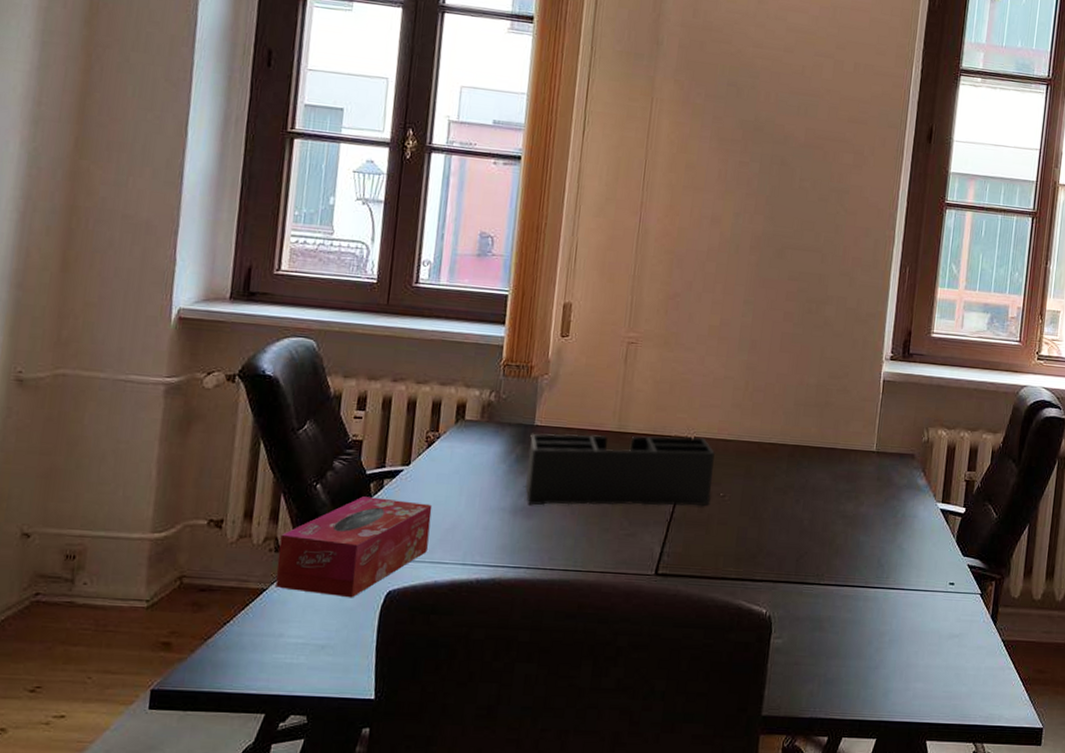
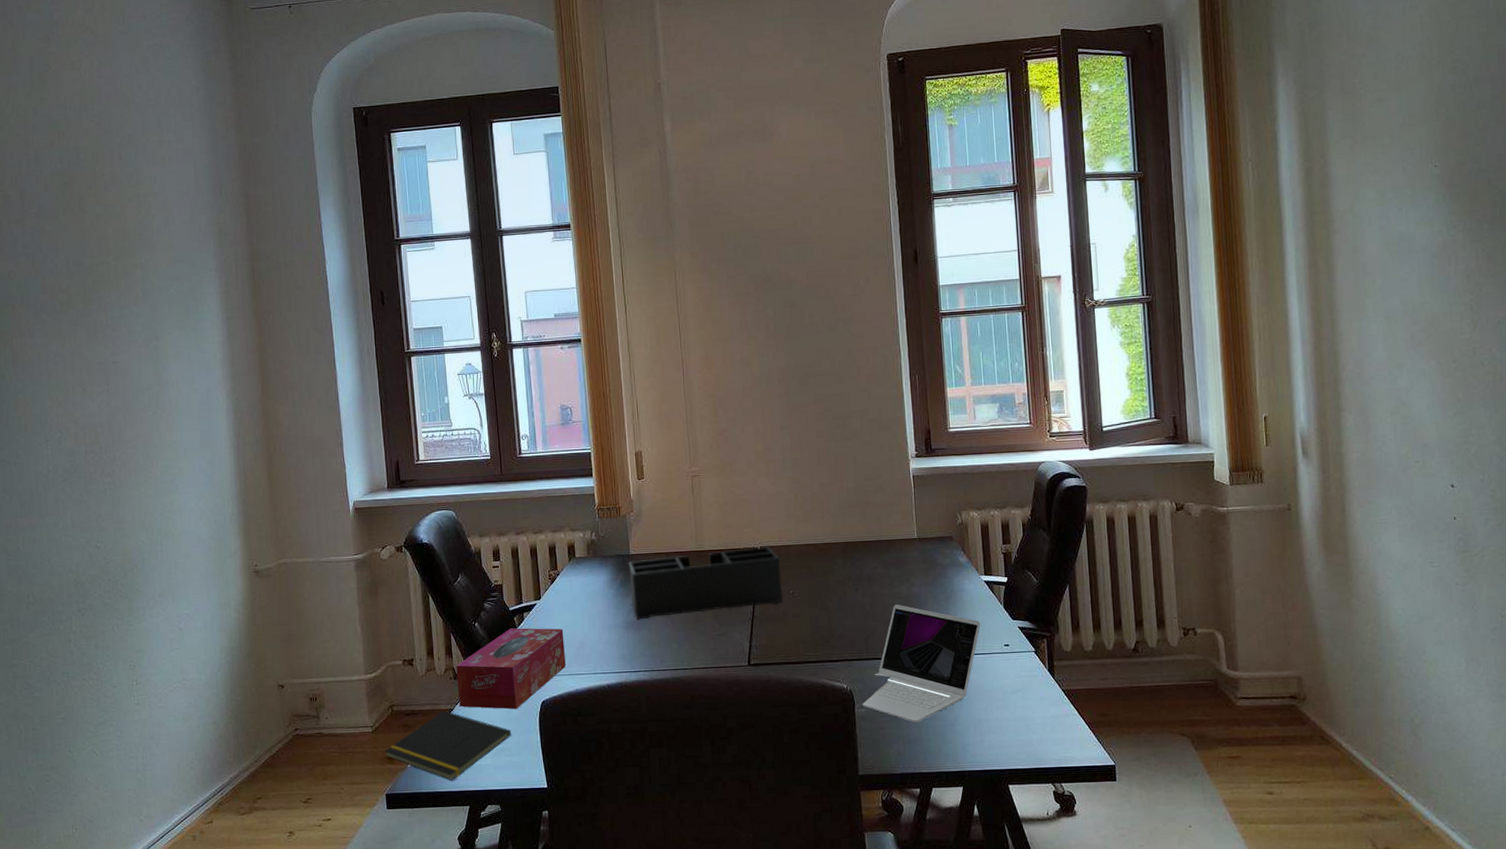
notepad: none [160,590,340,680] -> present [384,710,512,781]
laptop: none [778,523,928,661] -> present [861,604,981,723]

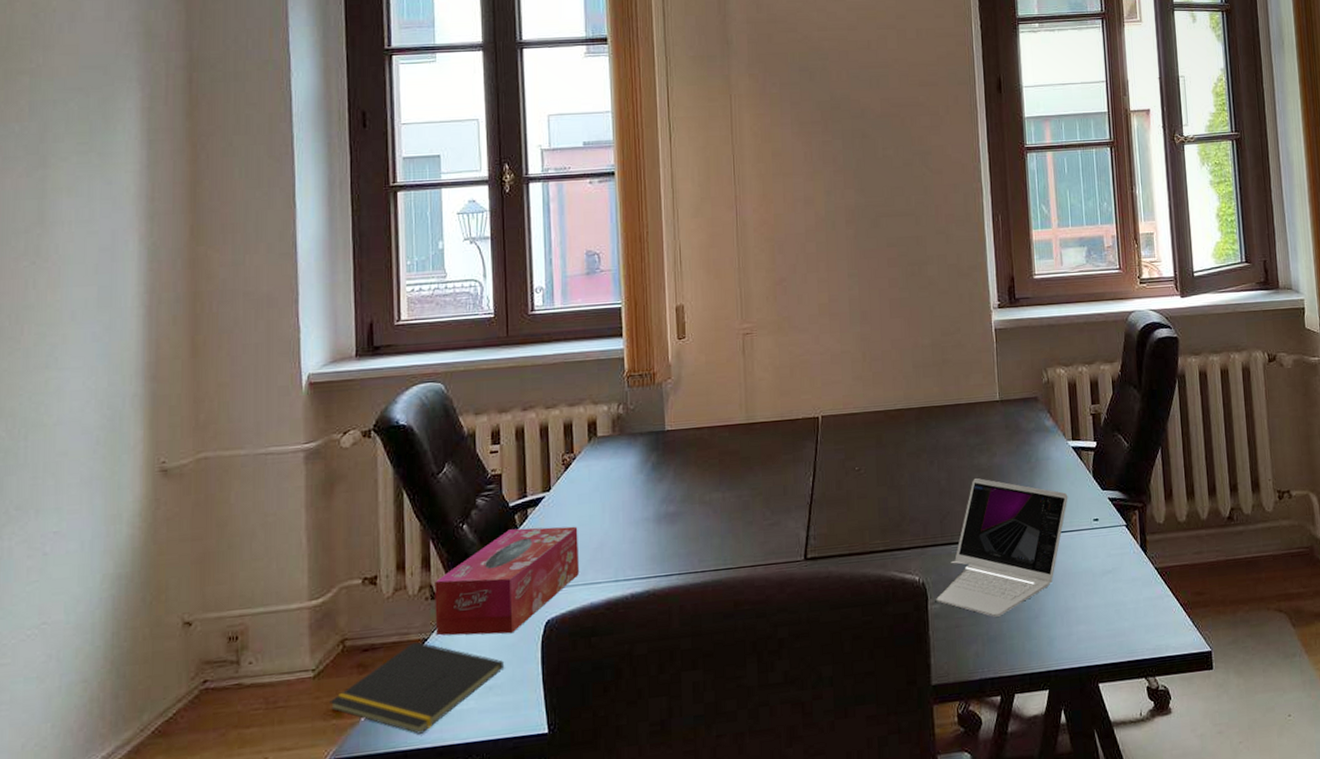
desk organizer: present [628,546,783,620] -> none [663,415,847,511]

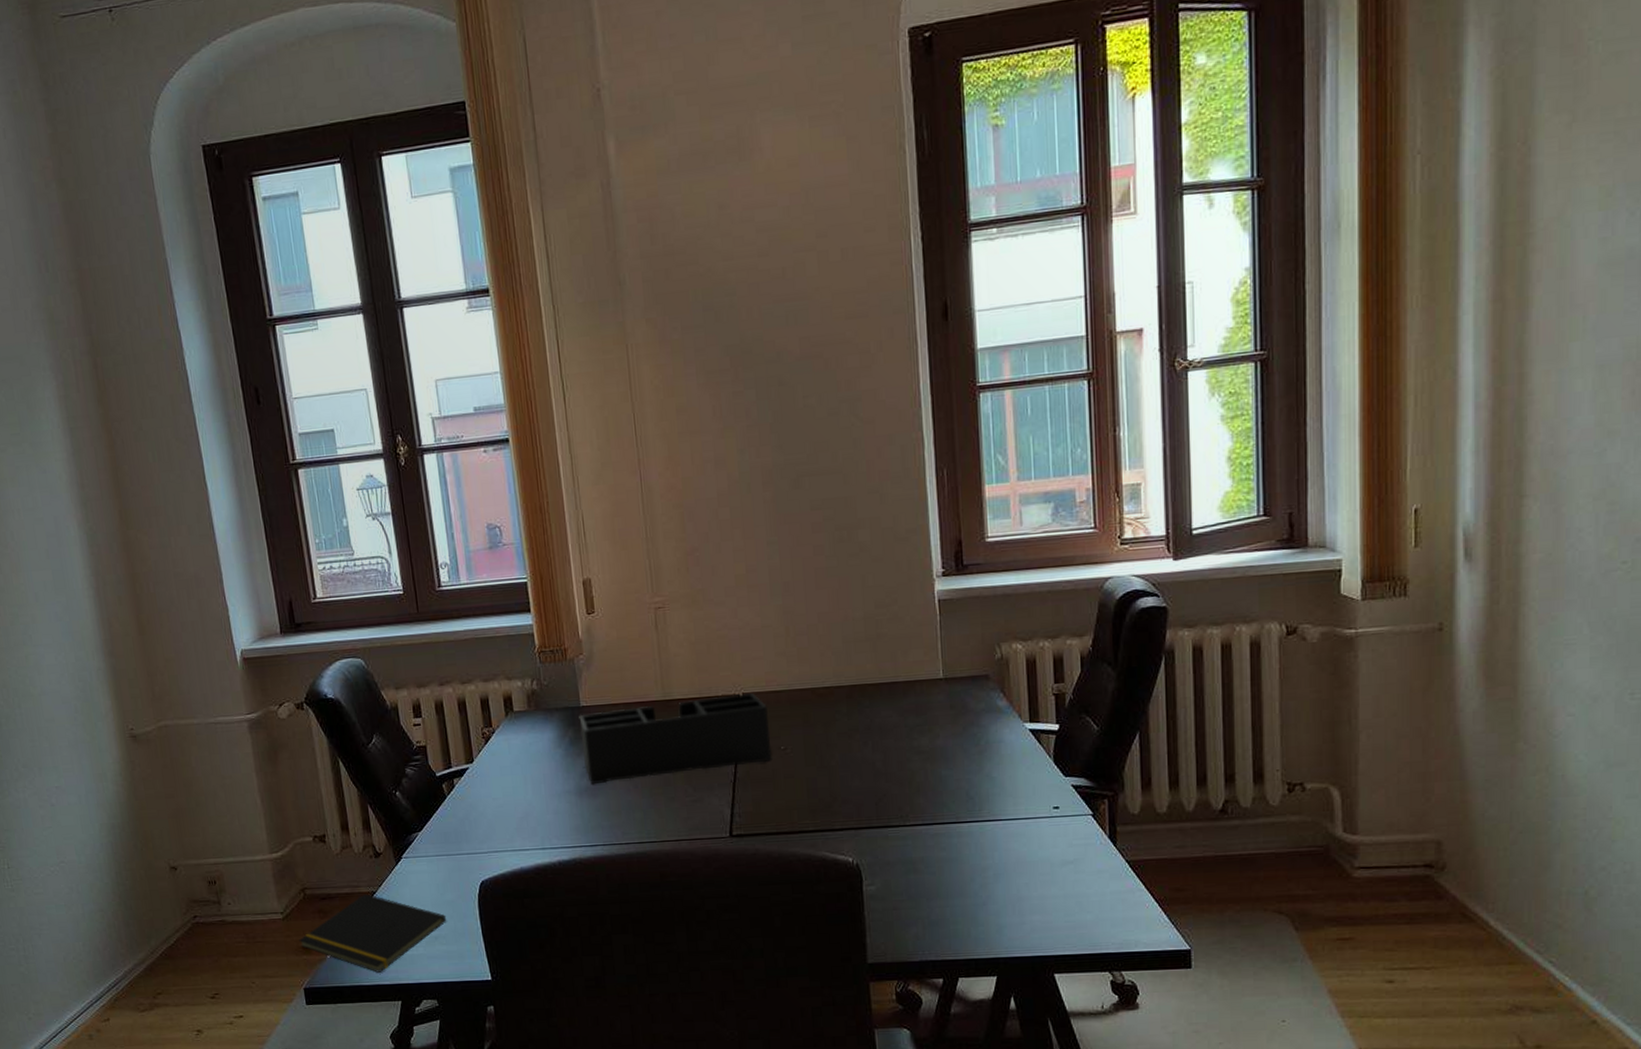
tissue box: present [435,526,579,636] -> none [376,796,507,892]
desk organizer: none [663,415,847,511] -> present [579,693,772,785]
laptop: present [935,477,1068,617] -> none [870,760,1024,902]

